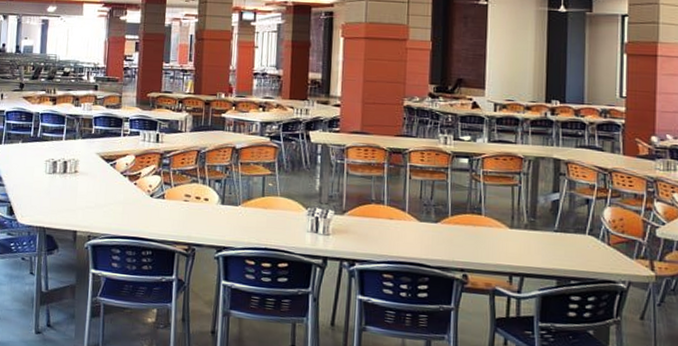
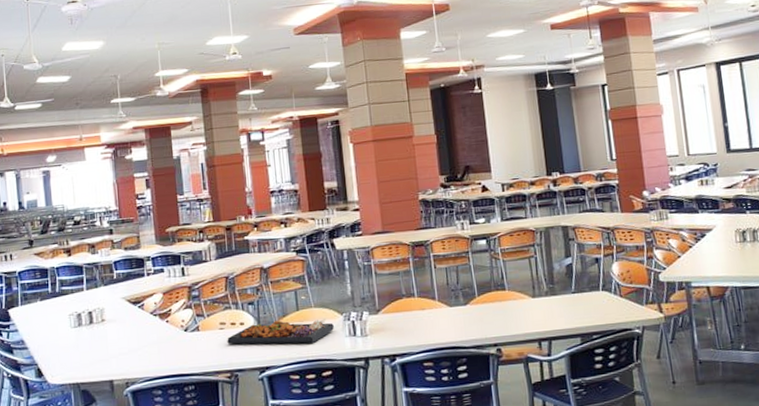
food tray: none [189,202,297,233] -> present [227,319,334,345]

